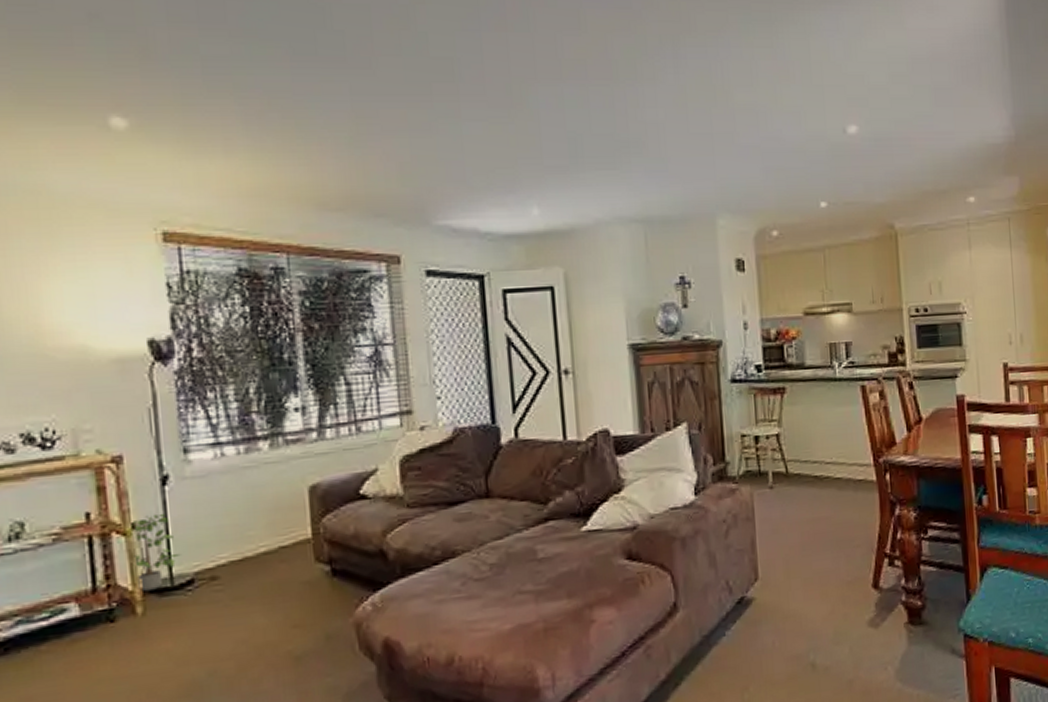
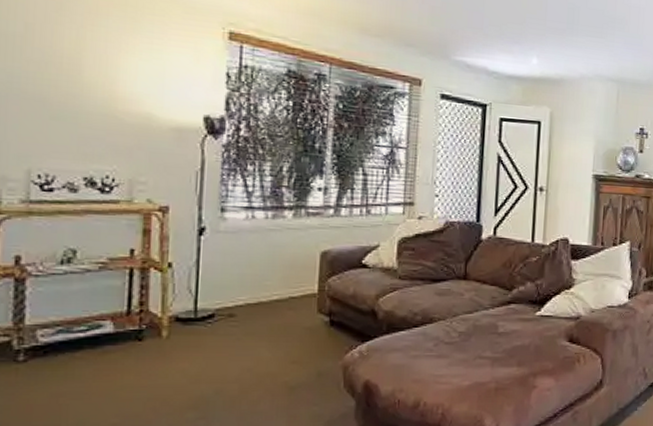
potted plant: present [131,513,181,591] -> none [164,257,206,319]

